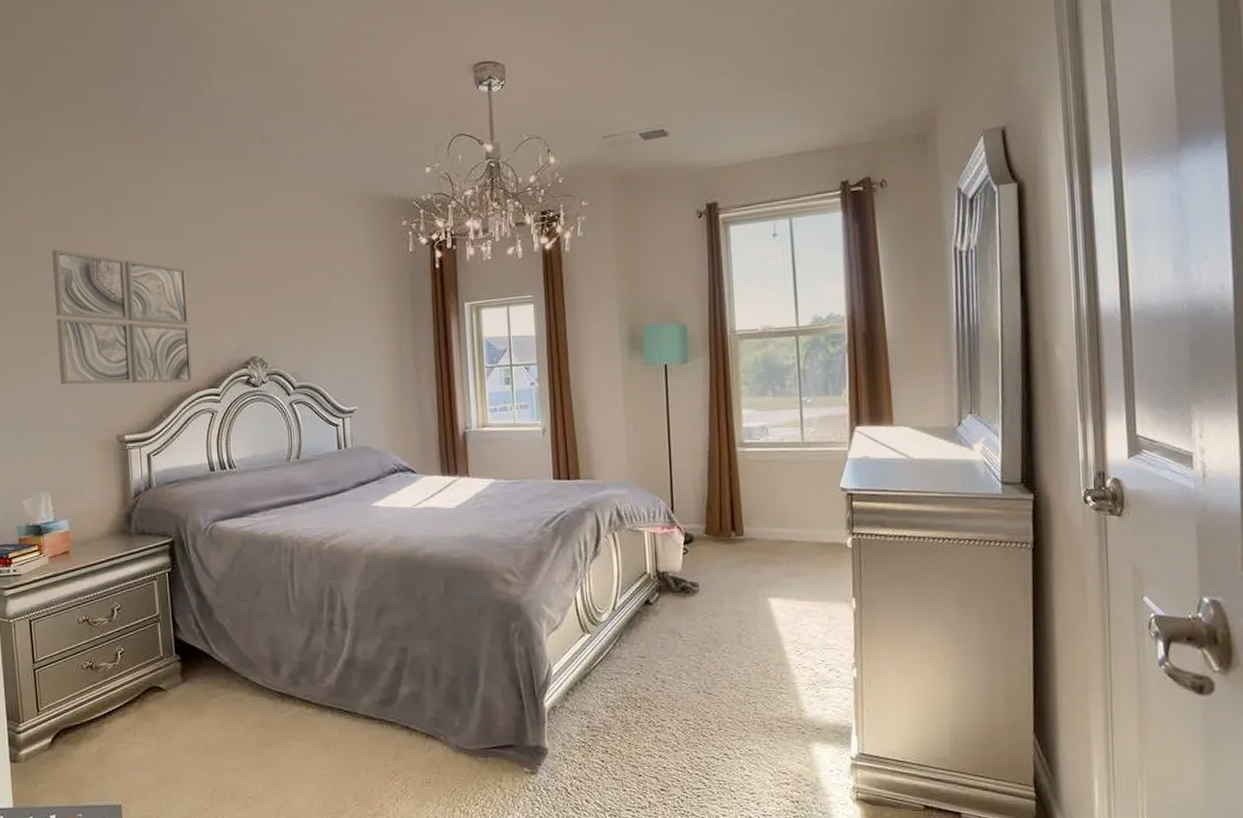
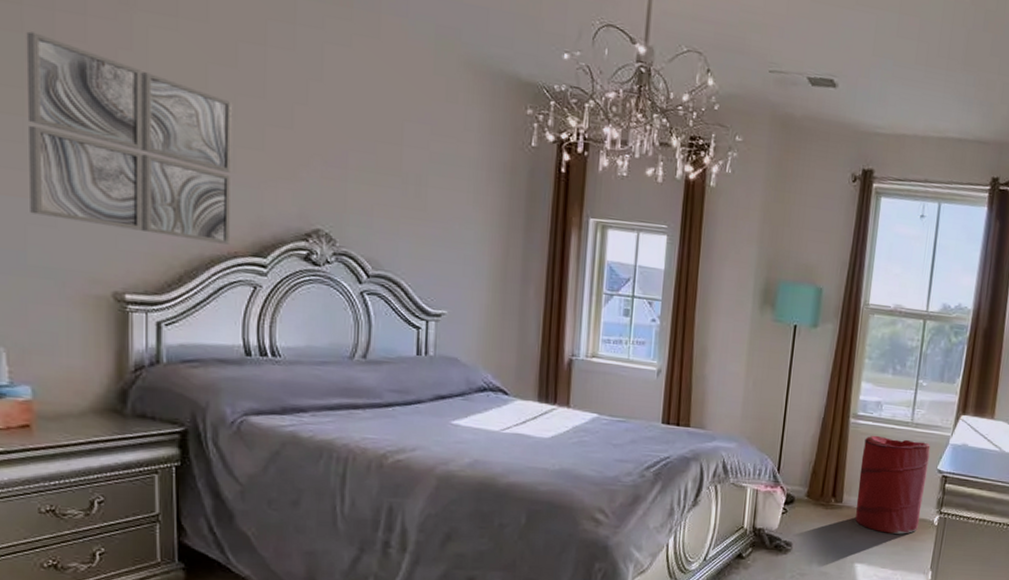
laundry hamper: none [755,460,831,562] -> present [855,435,931,534]

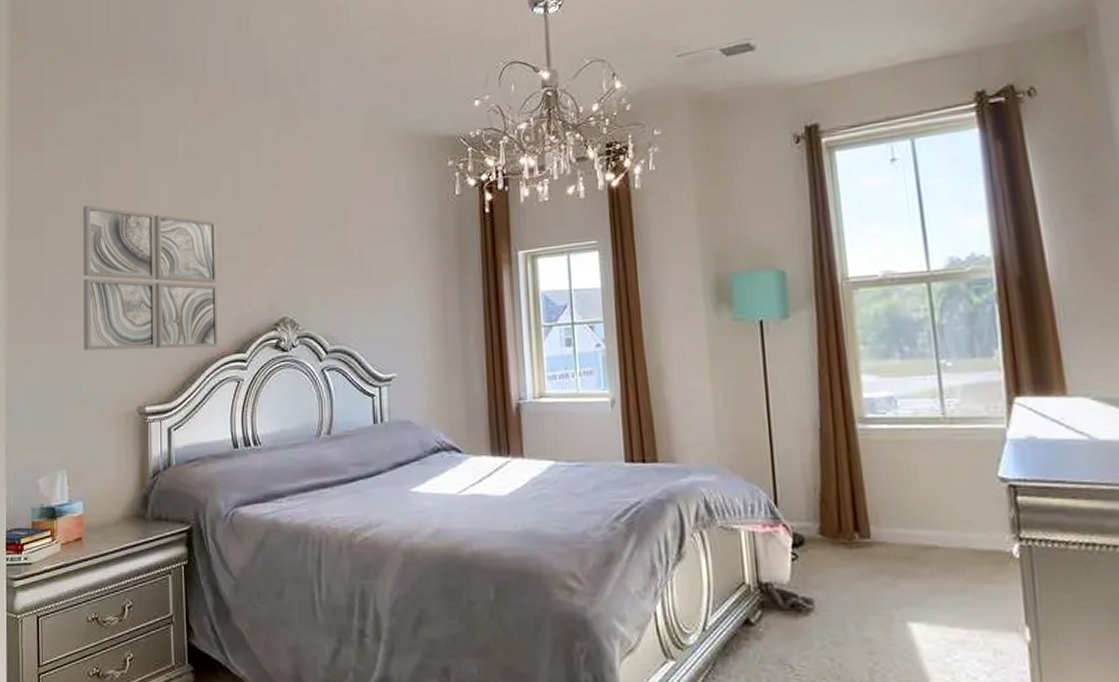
laundry hamper: present [855,435,931,534] -> none [882,441,991,576]

